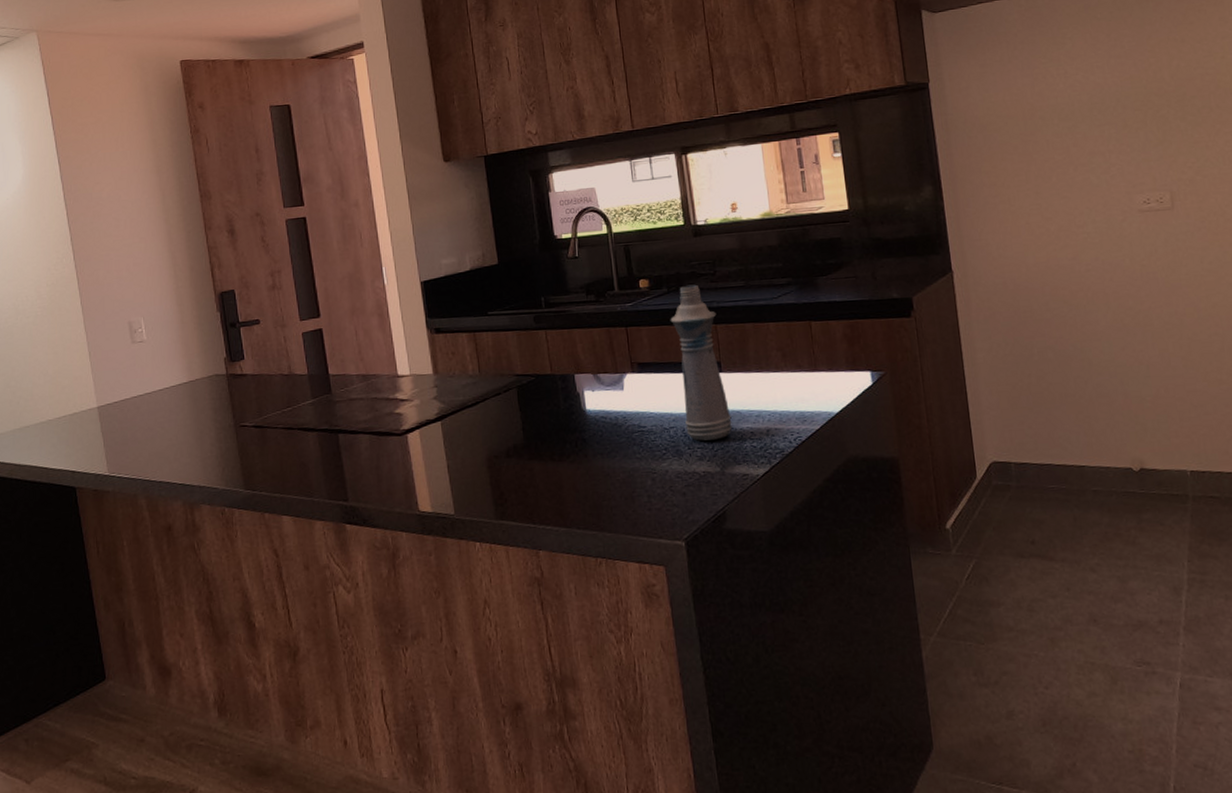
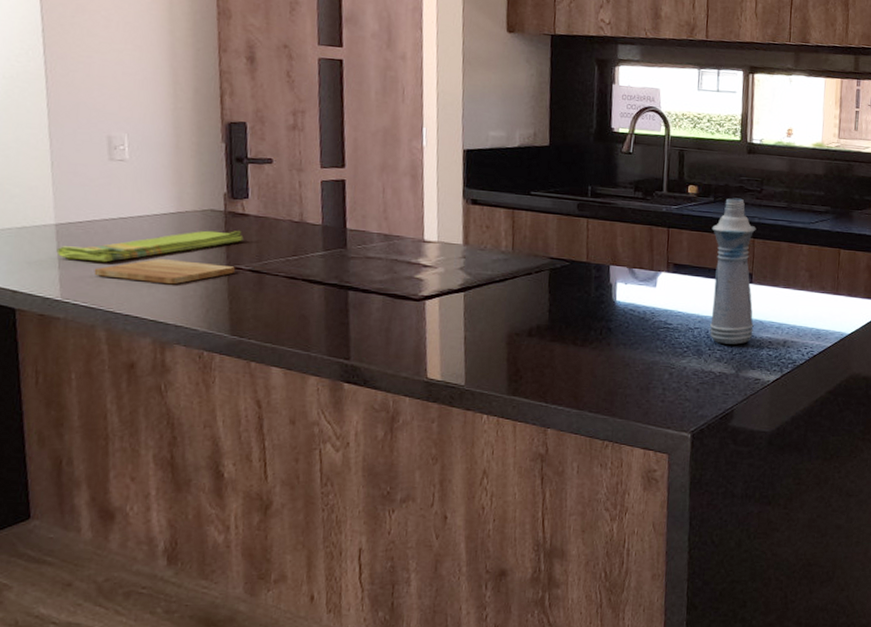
dish towel: none [101,391,245,437] -> present [56,230,244,263]
cutting board: none [131,424,241,449] -> present [94,259,235,285]

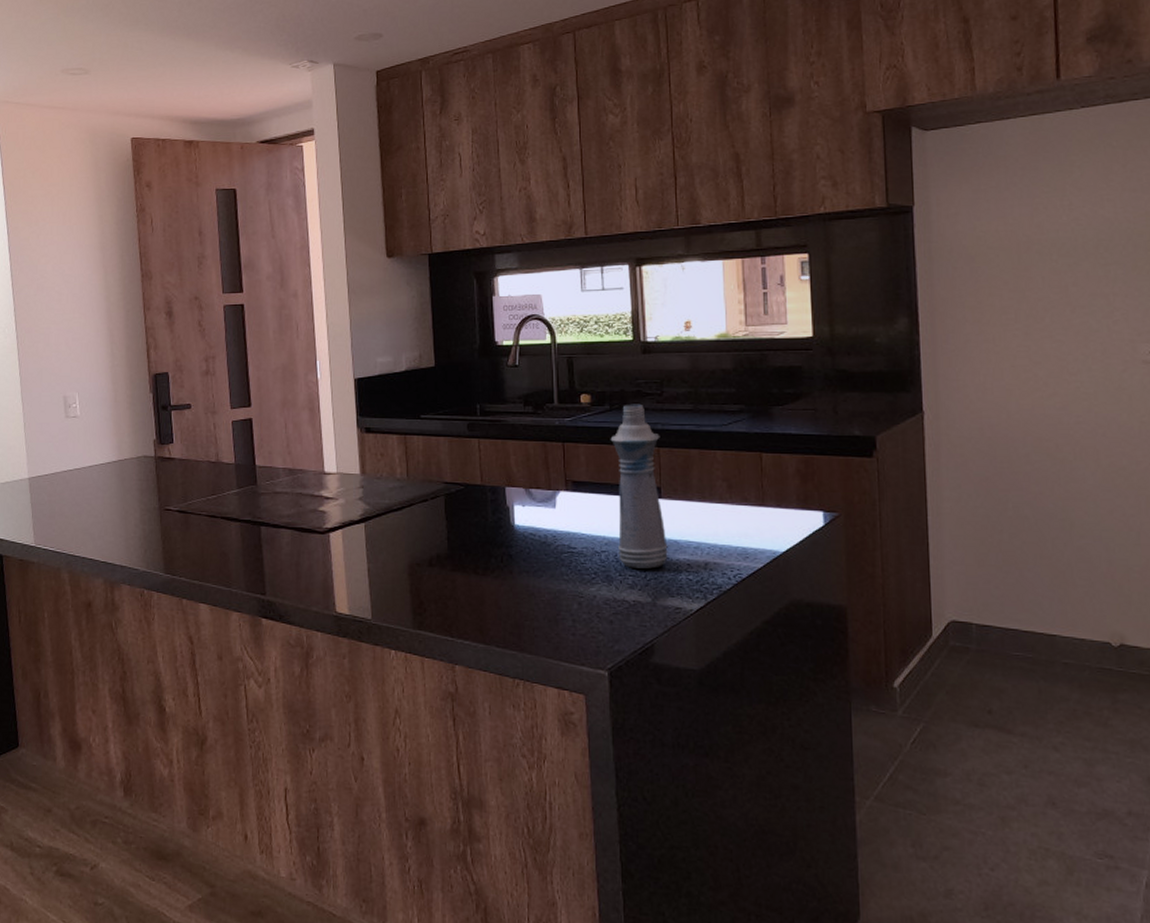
dish towel: present [56,230,244,263] -> none [30,474,171,510]
cutting board: present [94,259,235,285] -> none [58,504,165,528]

